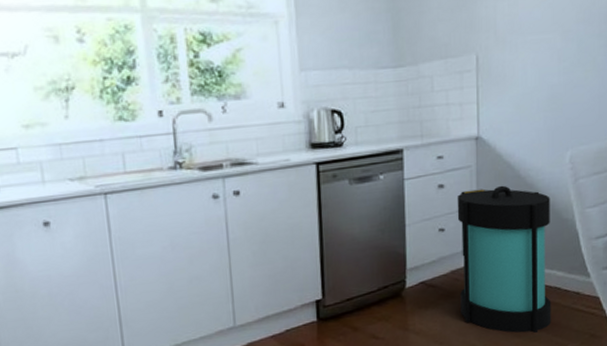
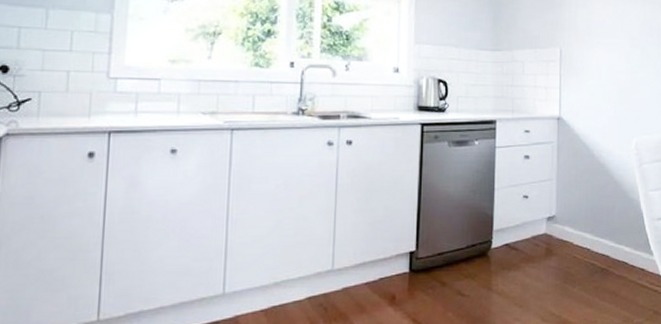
lantern: present [457,185,551,334] -> none [539,162,620,305]

